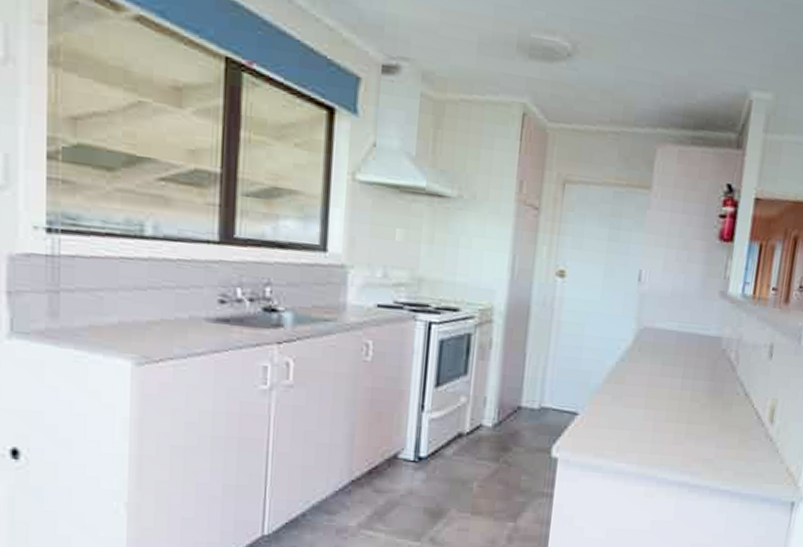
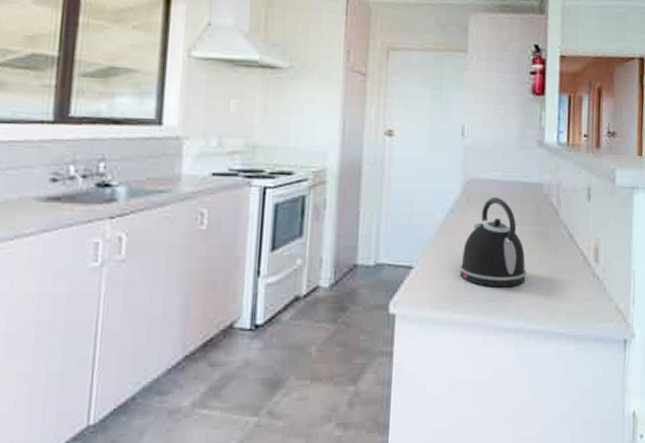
kettle: none [626,348,696,441] -> present [459,196,526,288]

